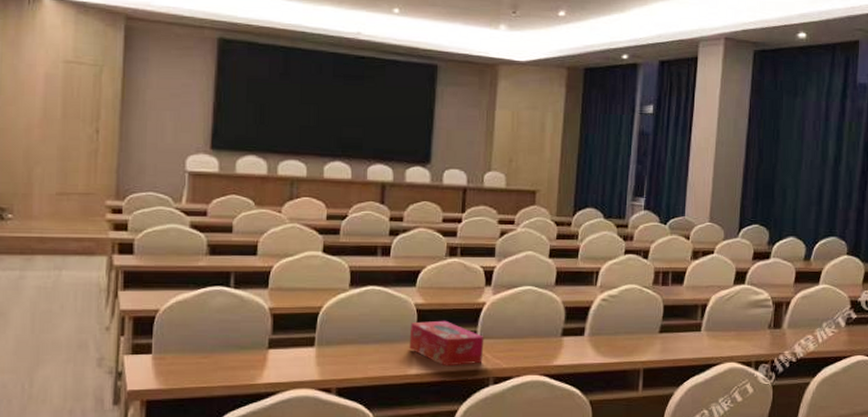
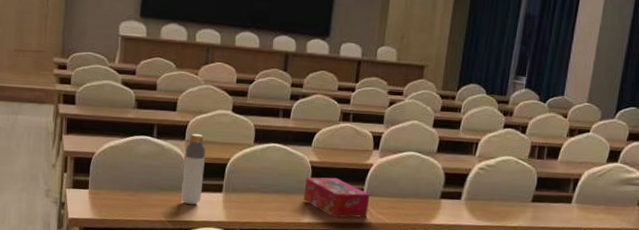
bottle: none [266,280,293,364] -> present [181,133,205,205]

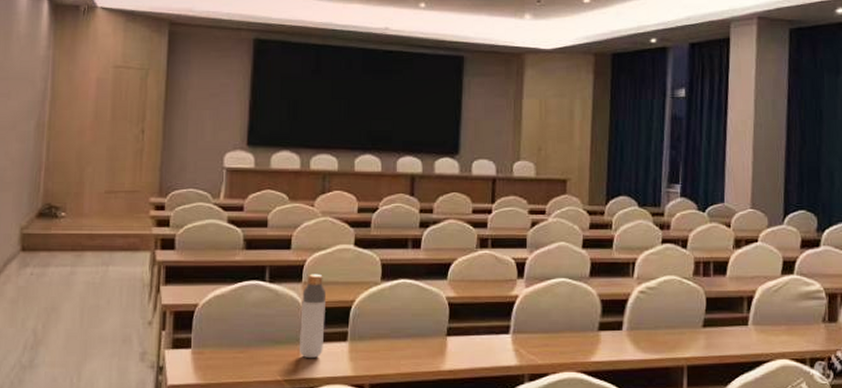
tissue box: present [303,177,370,218] -> none [442,314,518,362]

